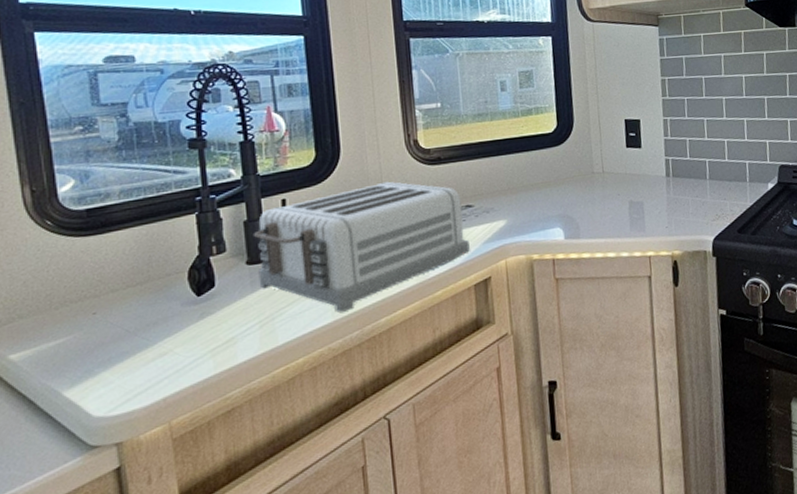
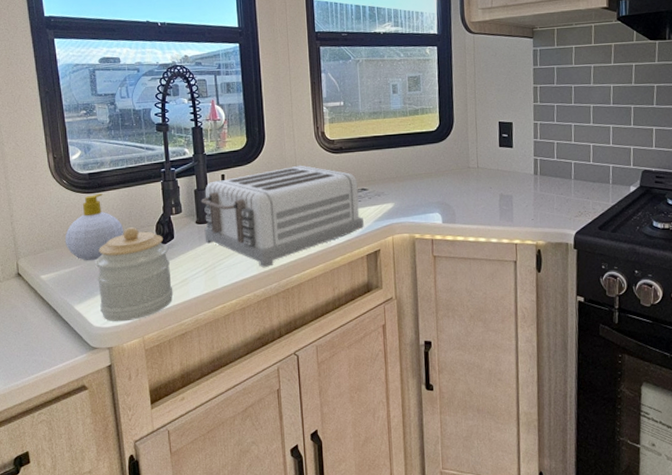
soap bottle: none [48,235,141,328] -> present [64,194,124,260]
jar: none [95,275,214,407] -> present [95,226,173,322]

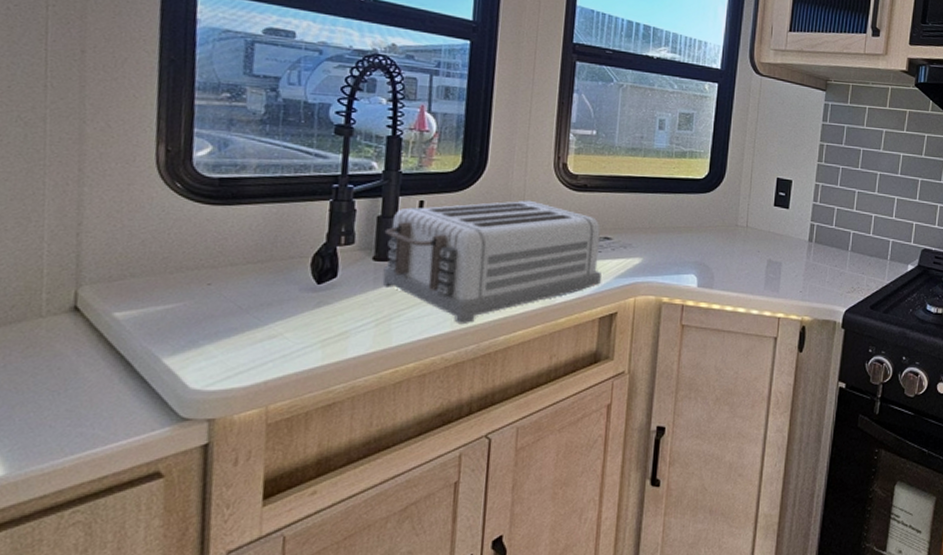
soap bottle: present [64,194,124,260] -> none [163,207,262,296]
jar: present [95,226,173,322] -> none [204,255,327,384]

